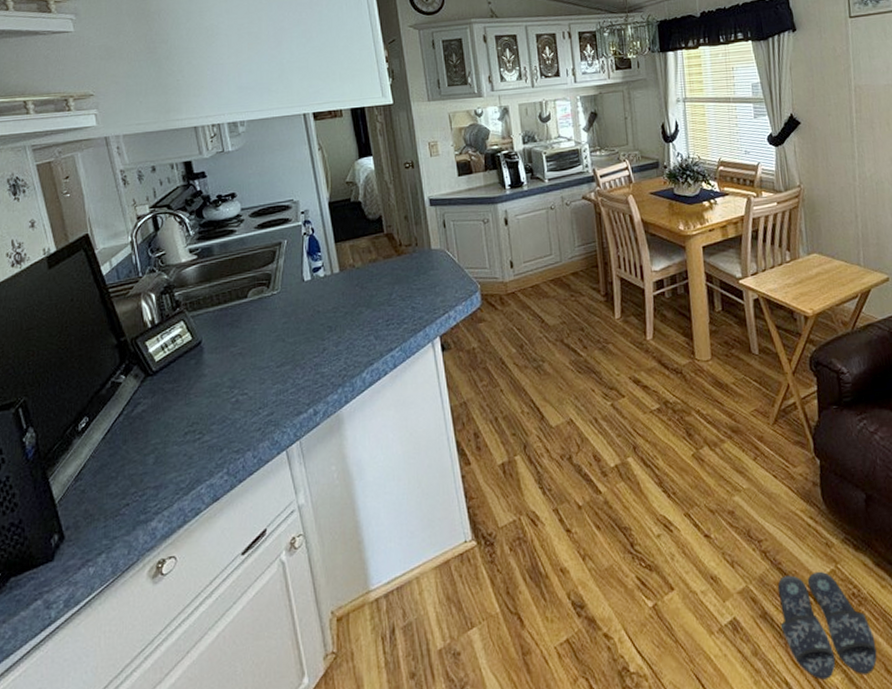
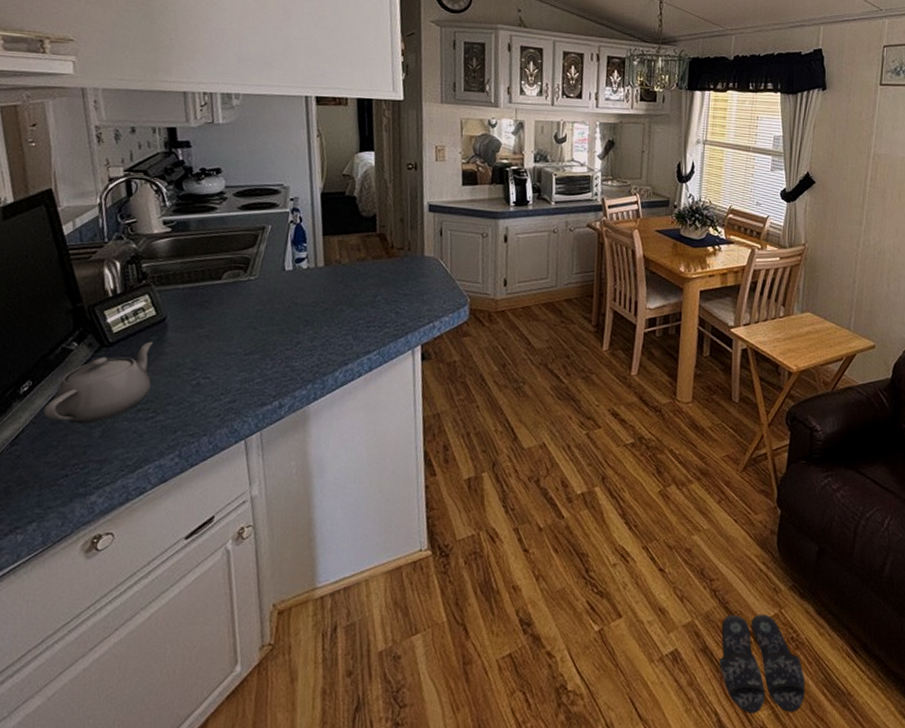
teapot: none [101,365,196,454] -> present [44,341,153,424]

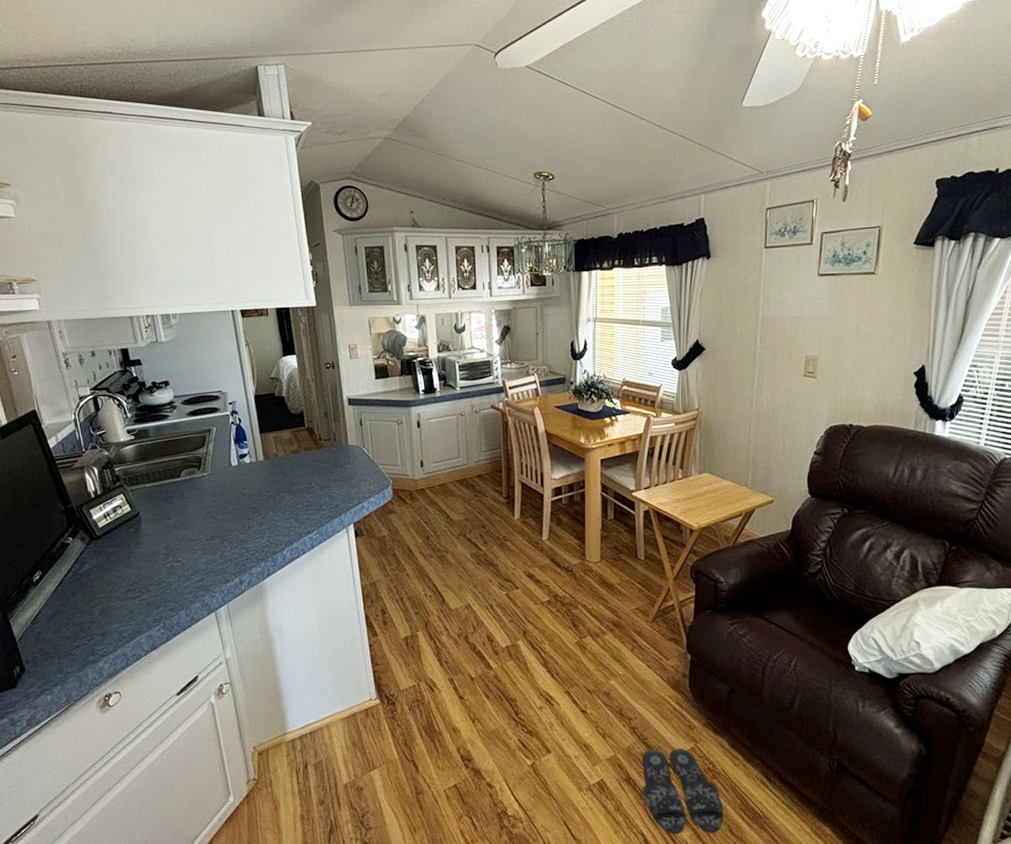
teapot: present [44,341,153,424] -> none [54,533,135,604]

